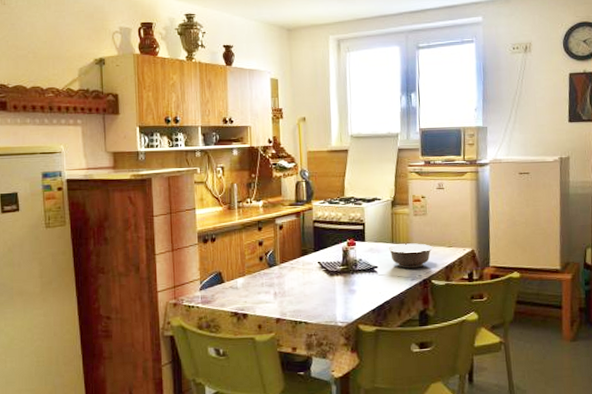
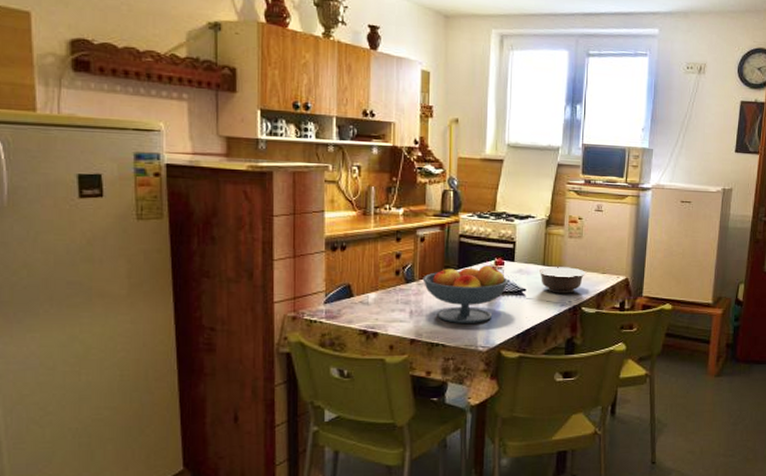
fruit bowl: none [283,246,361,302] -> present [422,265,509,323]

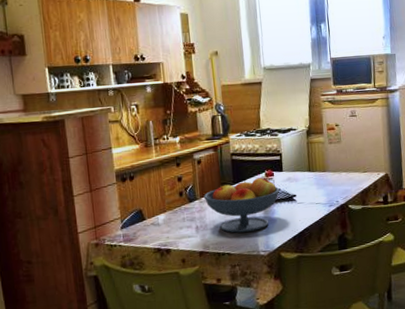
bowl: present [538,267,585,293] -> none [305,170,348,196]

